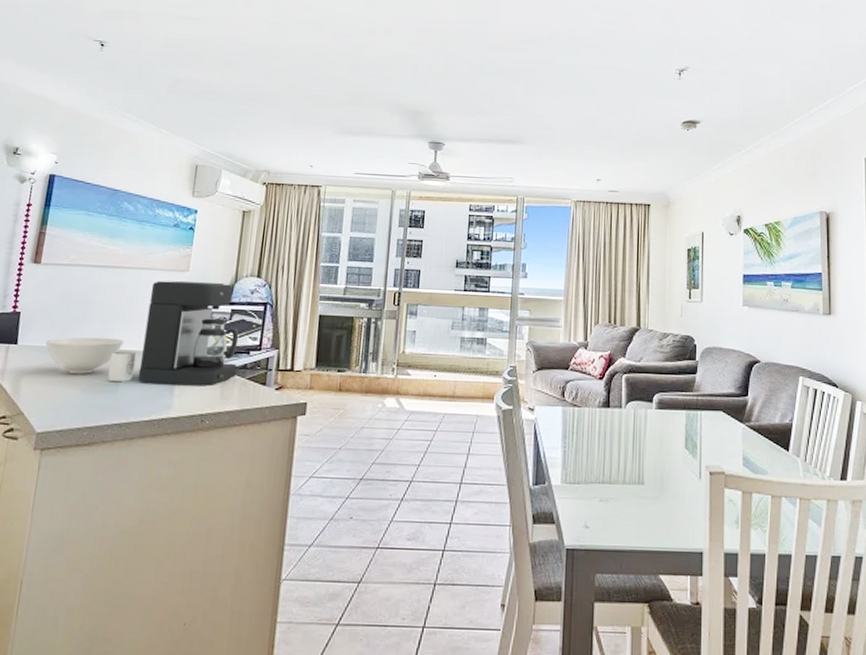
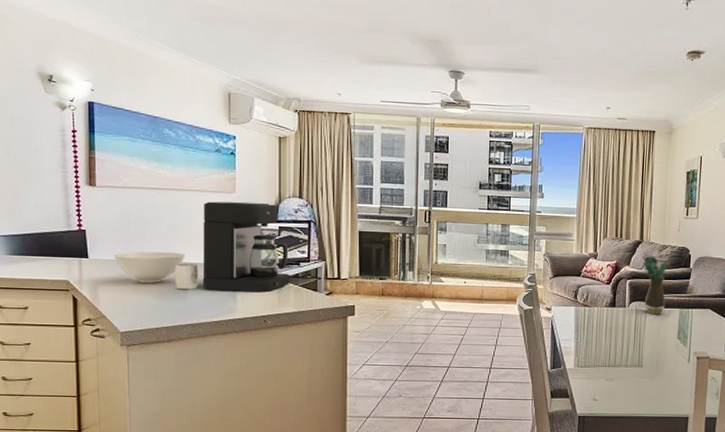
vase: none [640,341,670,418] -> present [642,252,667,315]

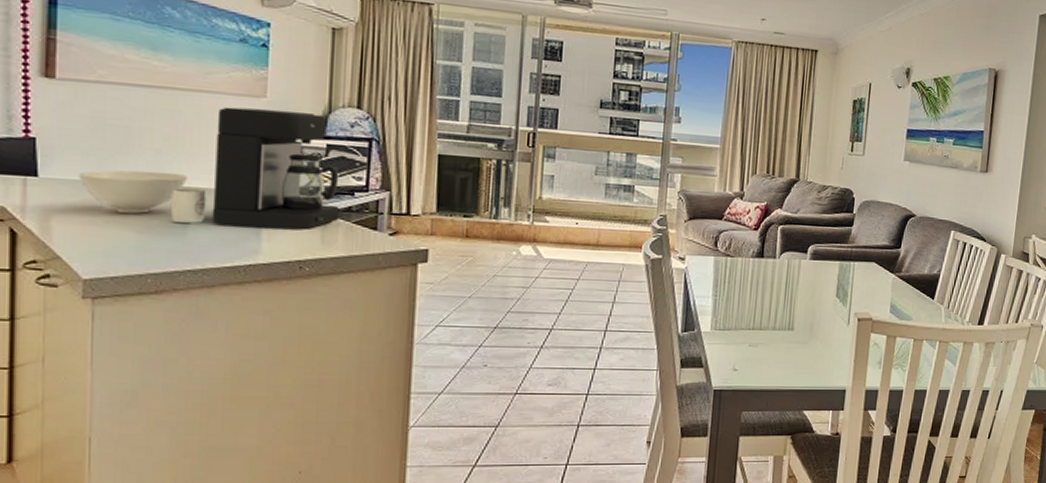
vase: present [642,252,667,315] -> none [797,193,827,269]

